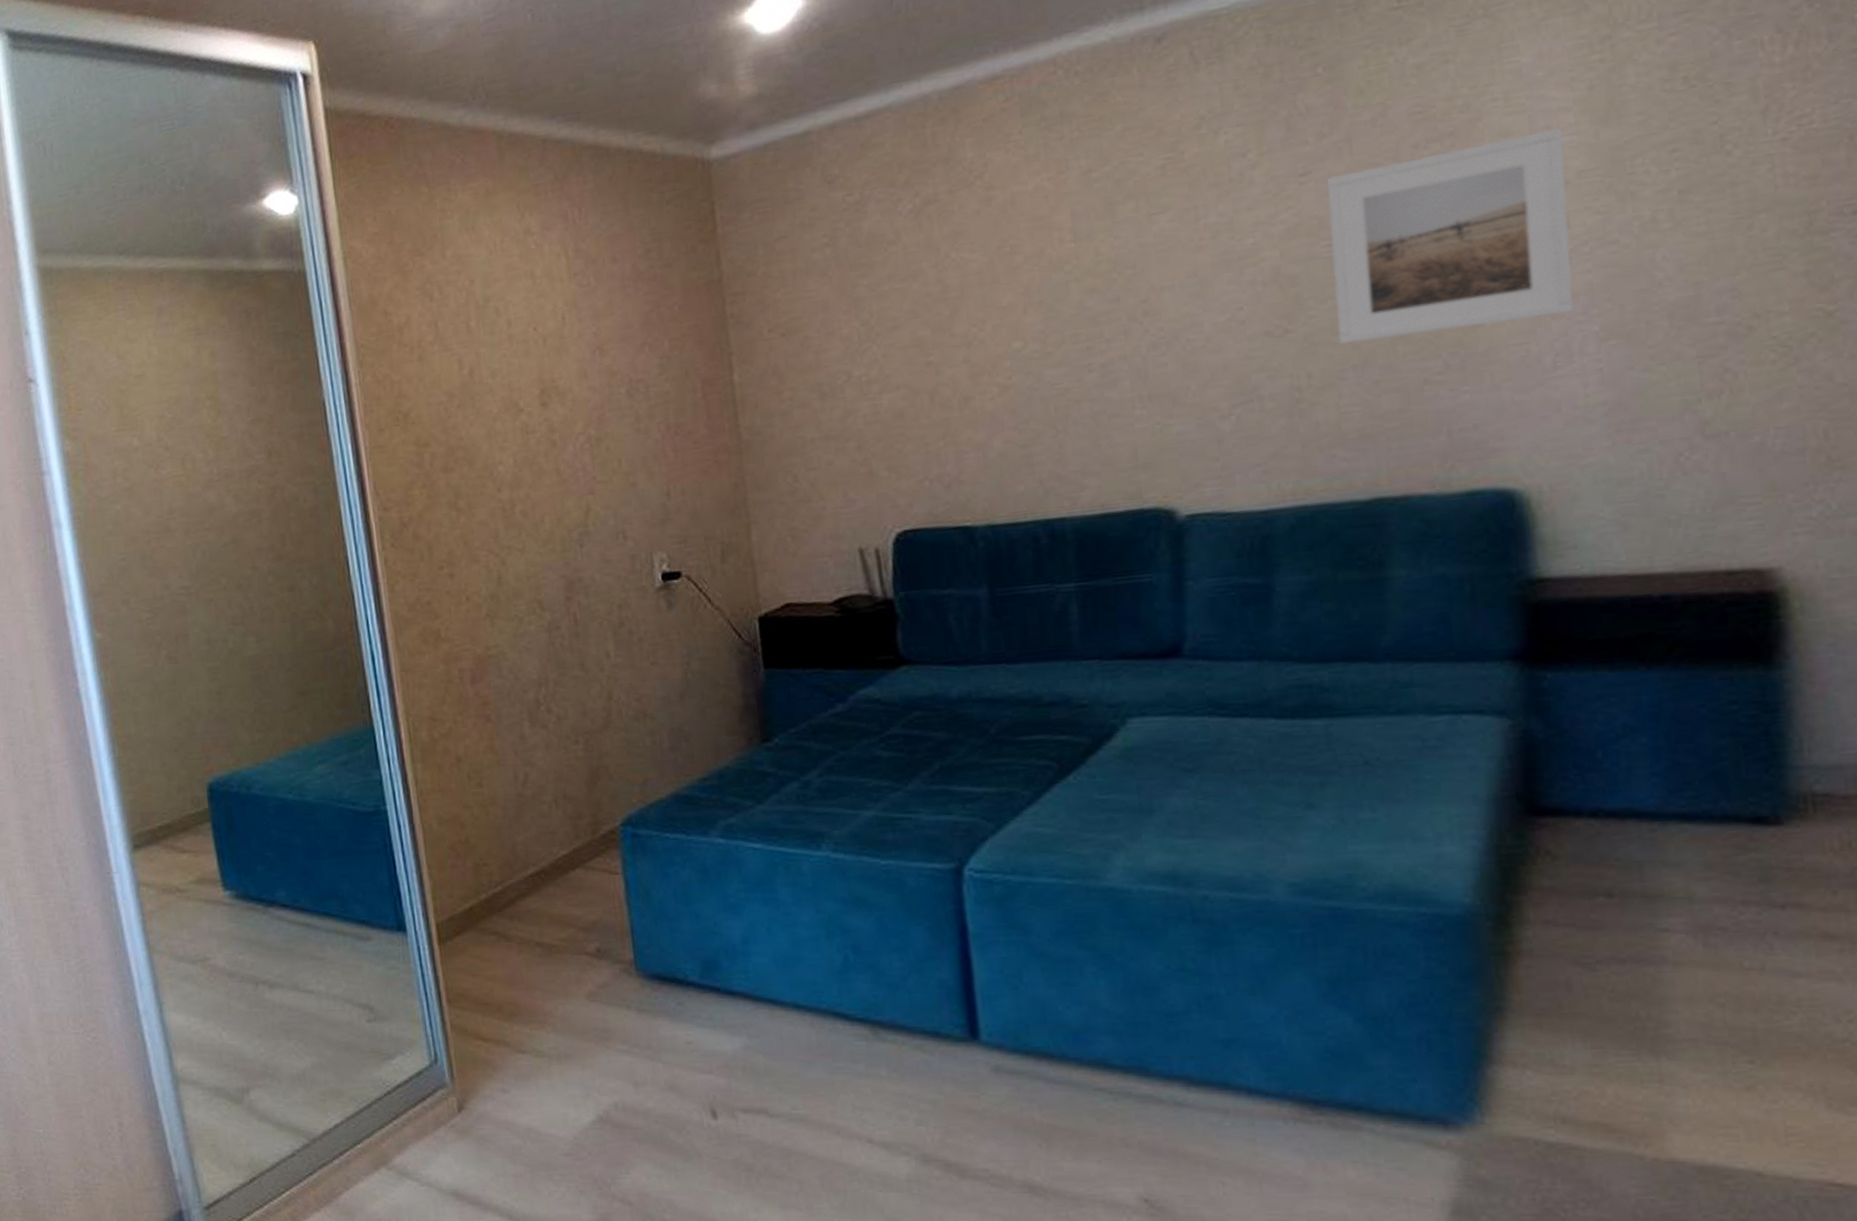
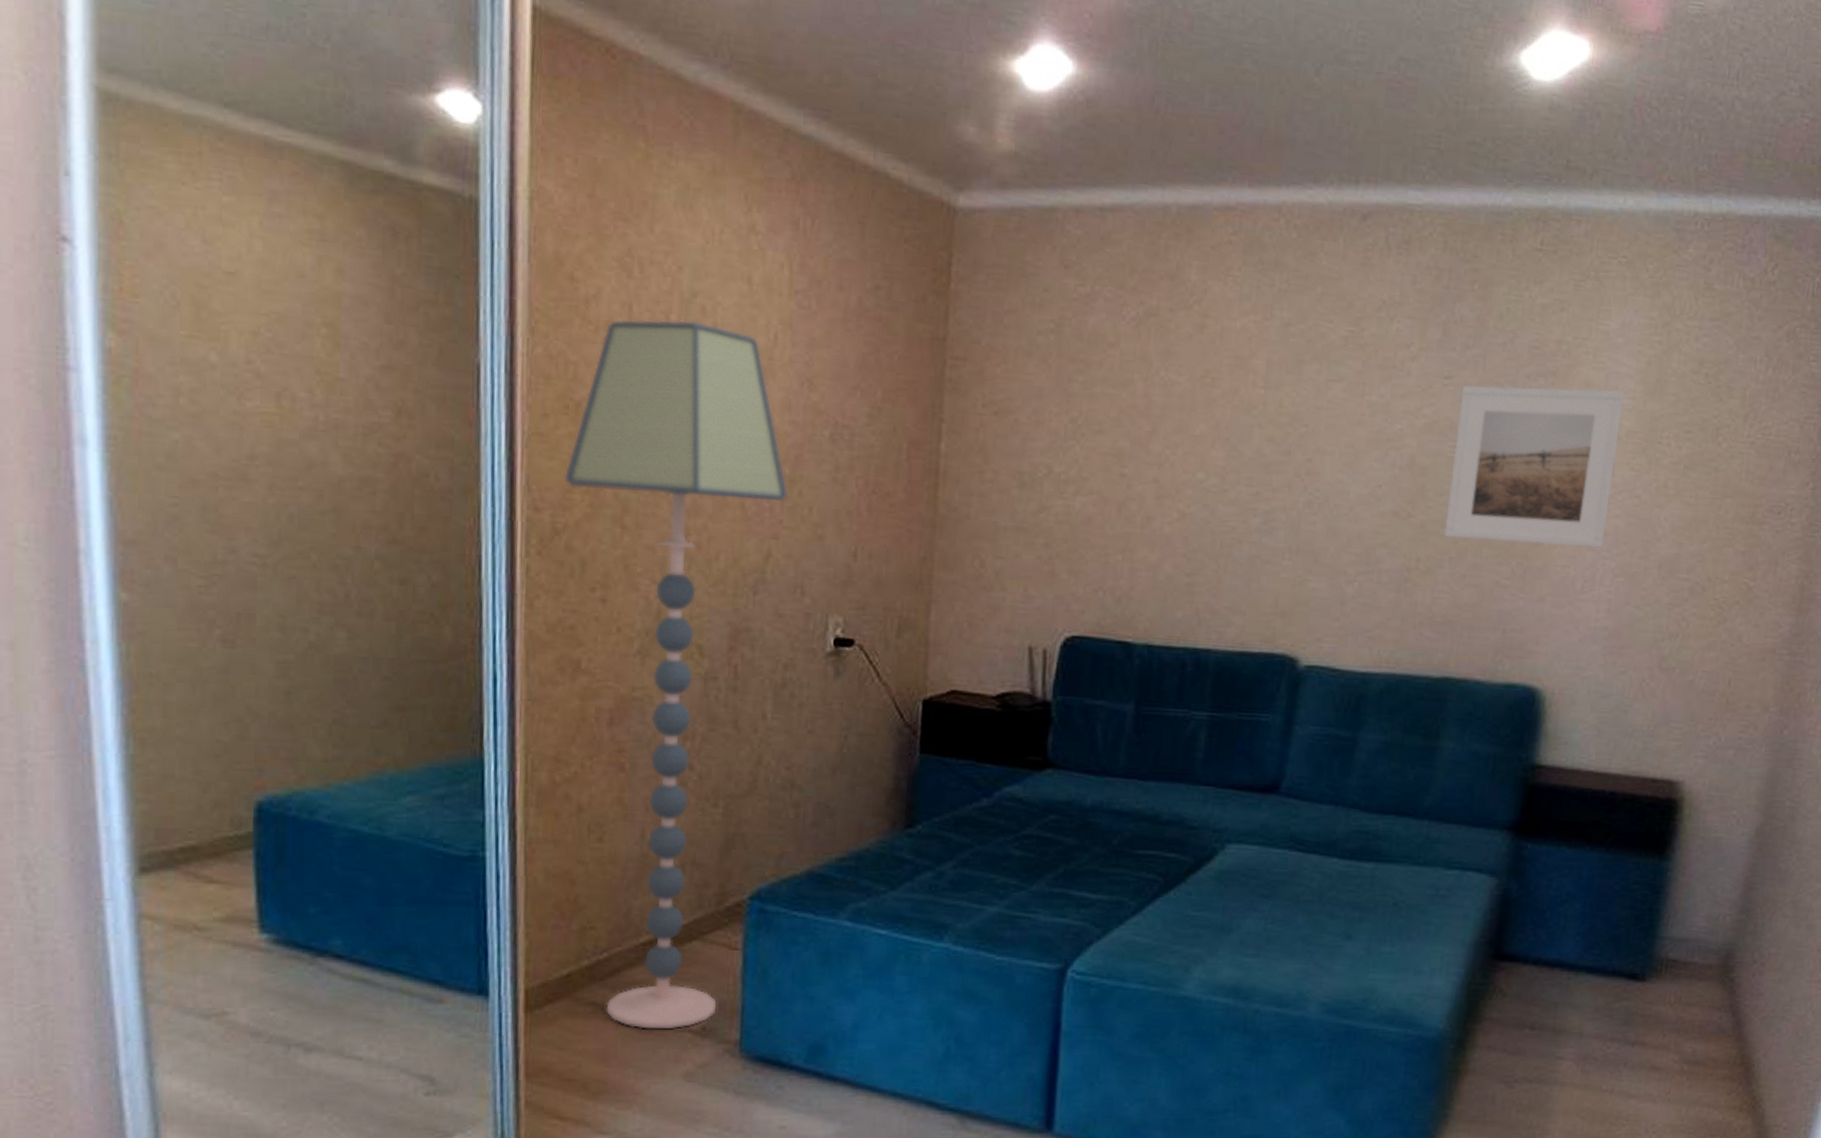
floor lamp: none [403,321,608,954] -> present [564,319,788,1029]

